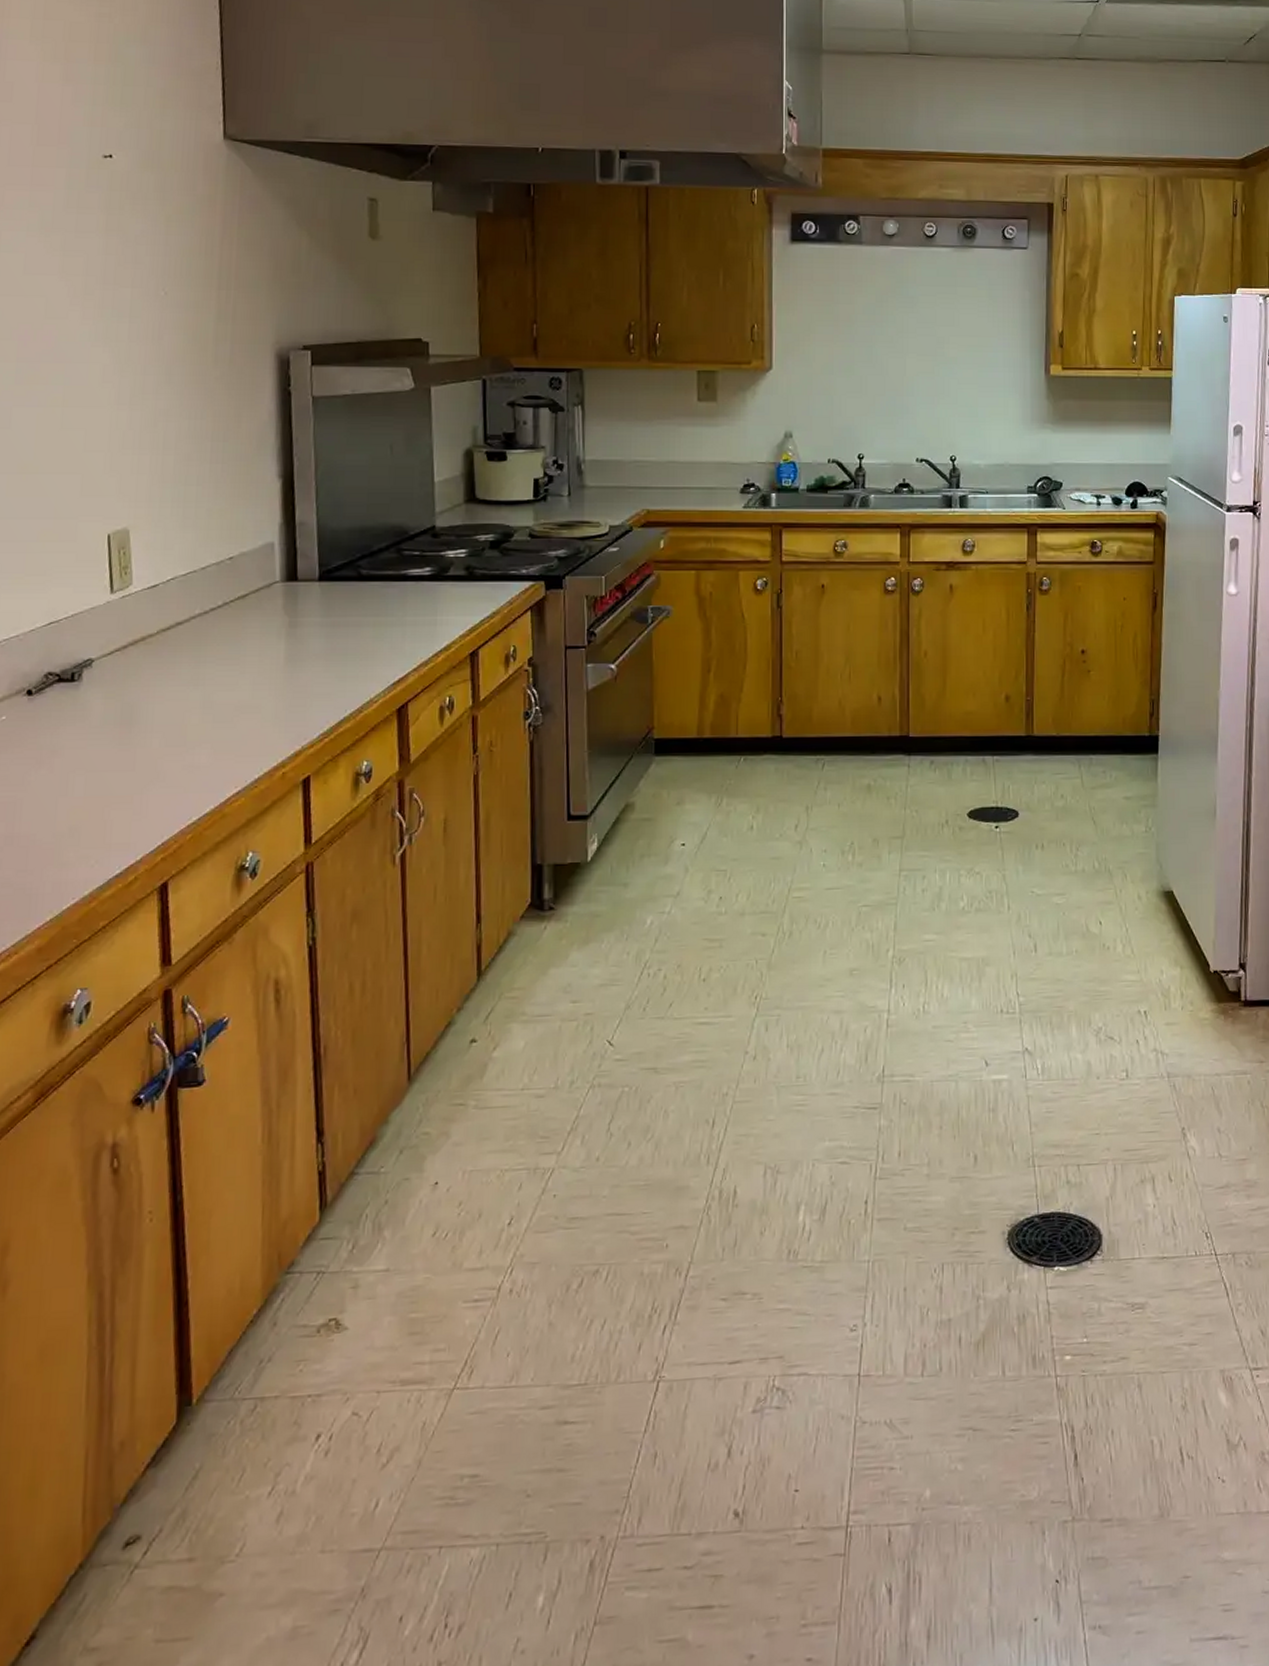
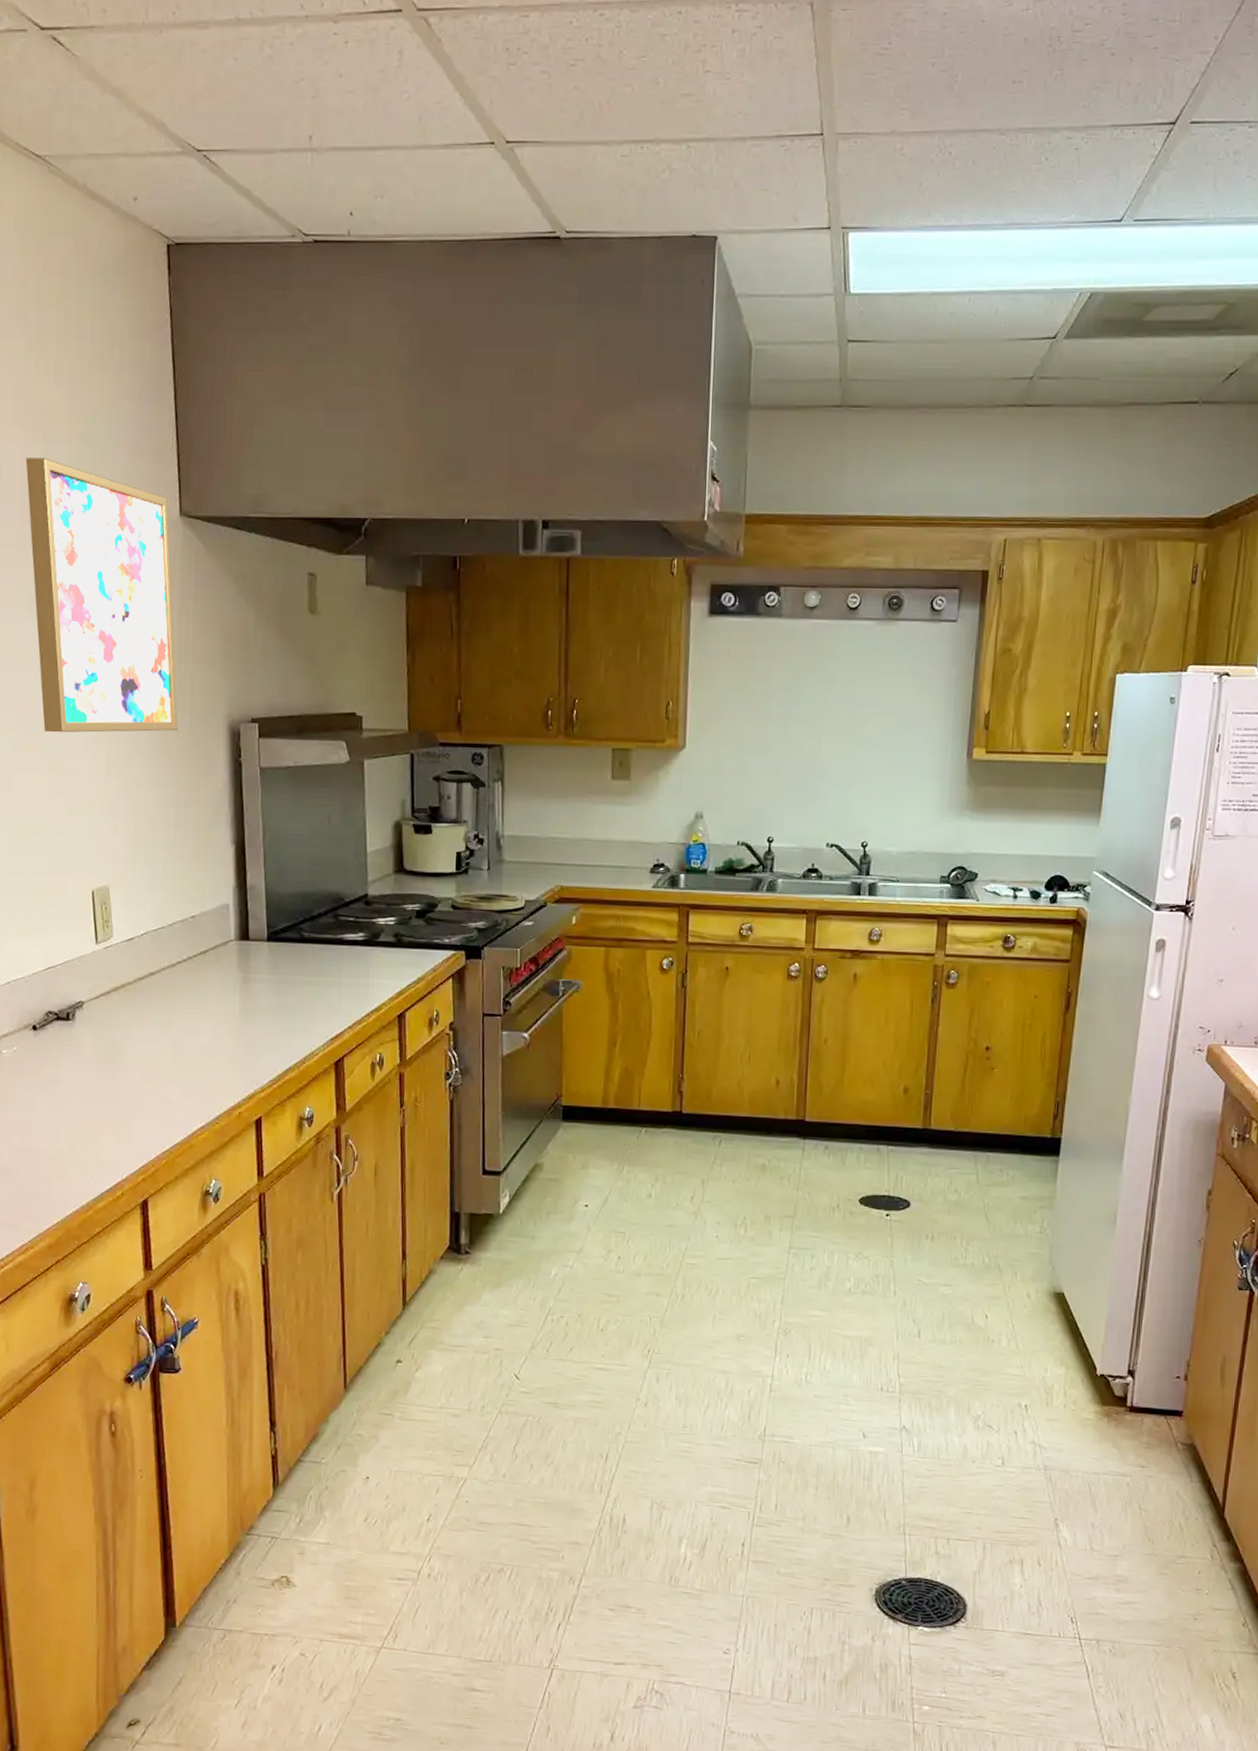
wall art: none [43,76,218,364] -> present [25,458,179,733]

